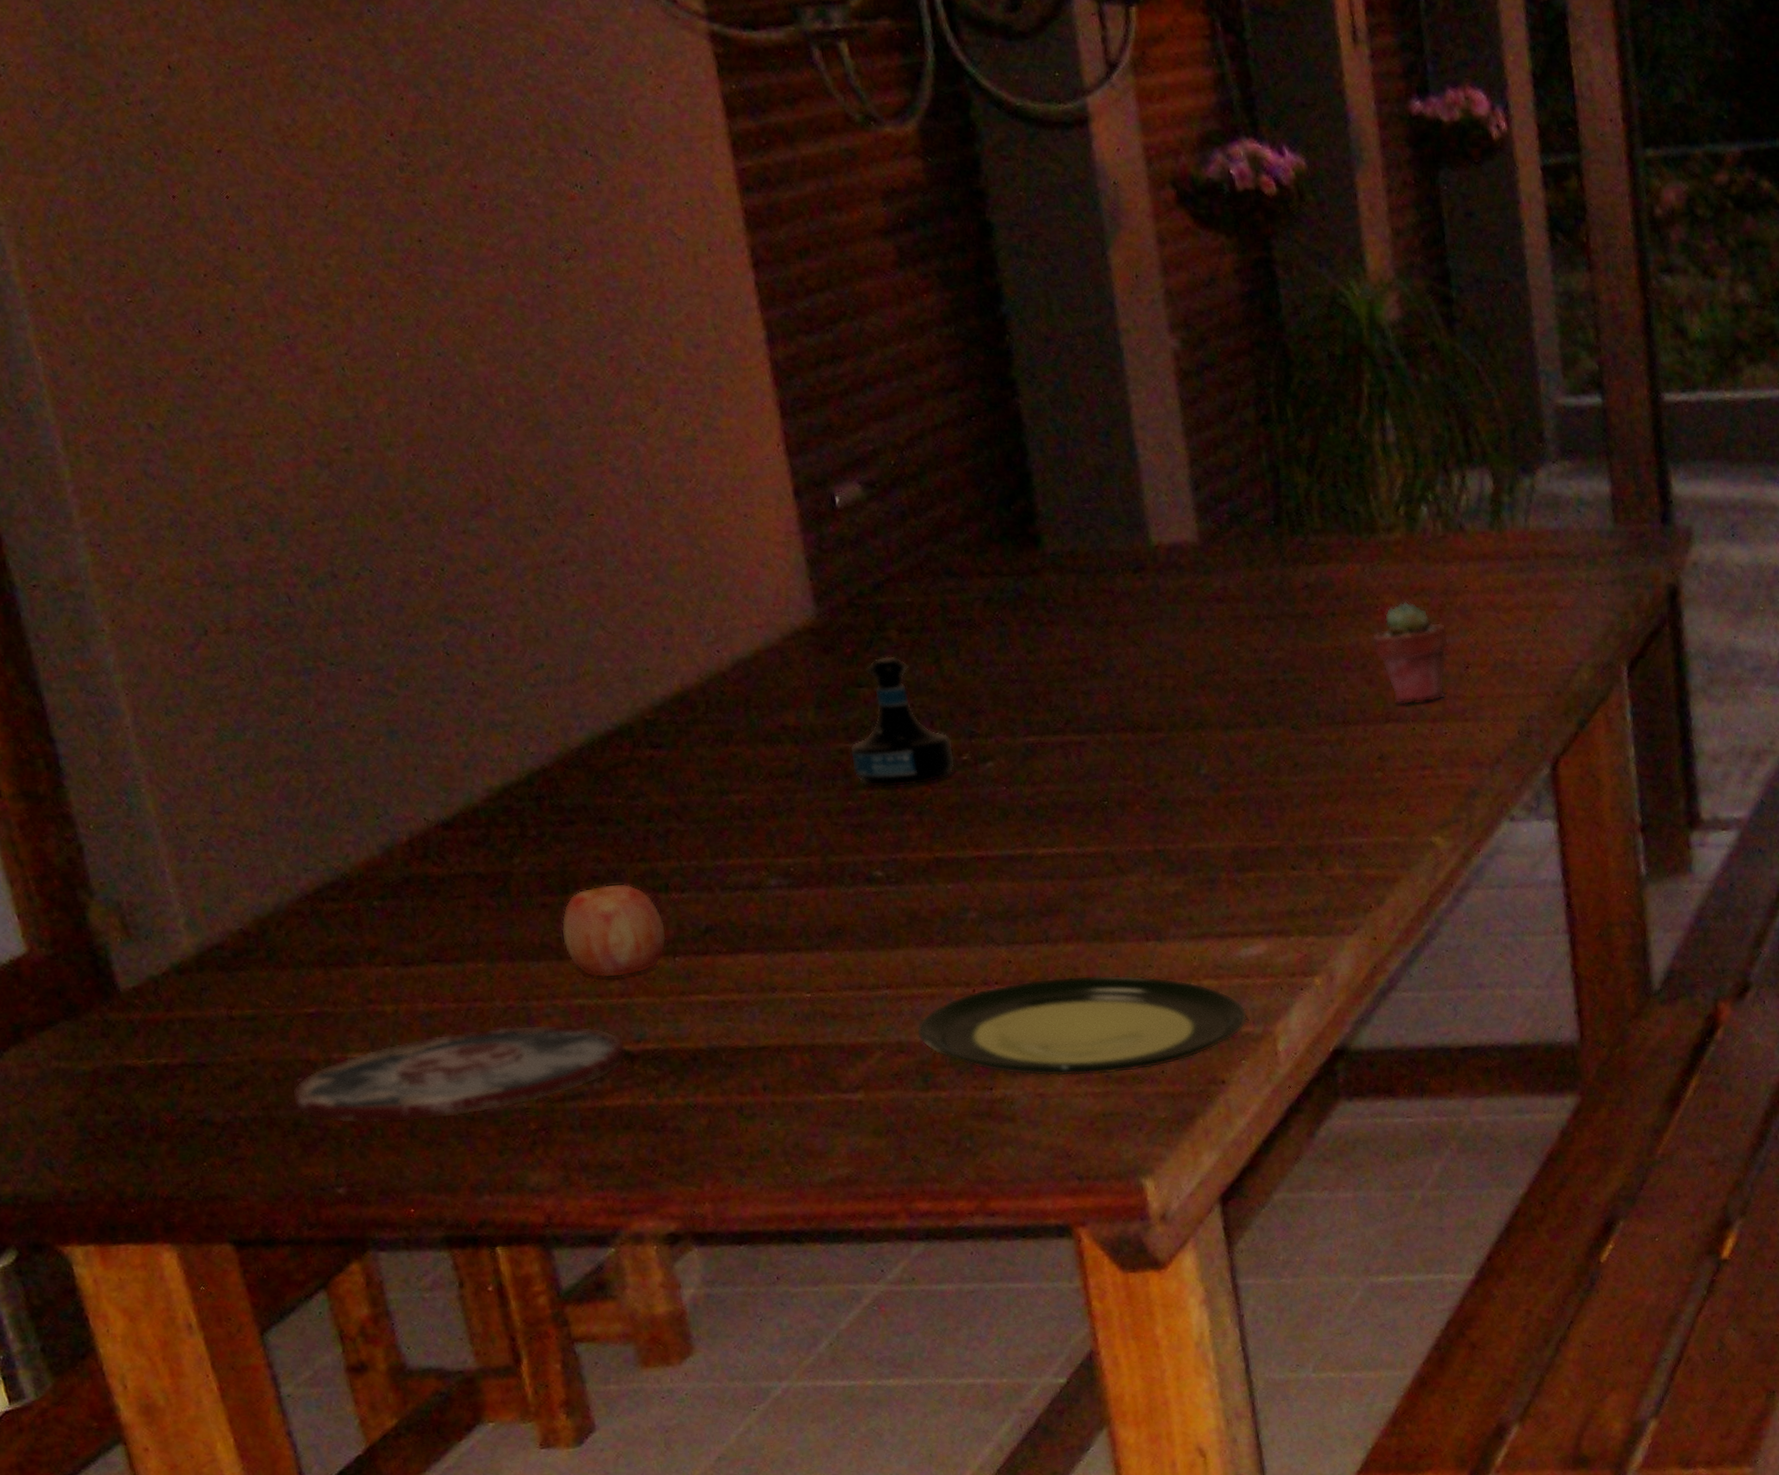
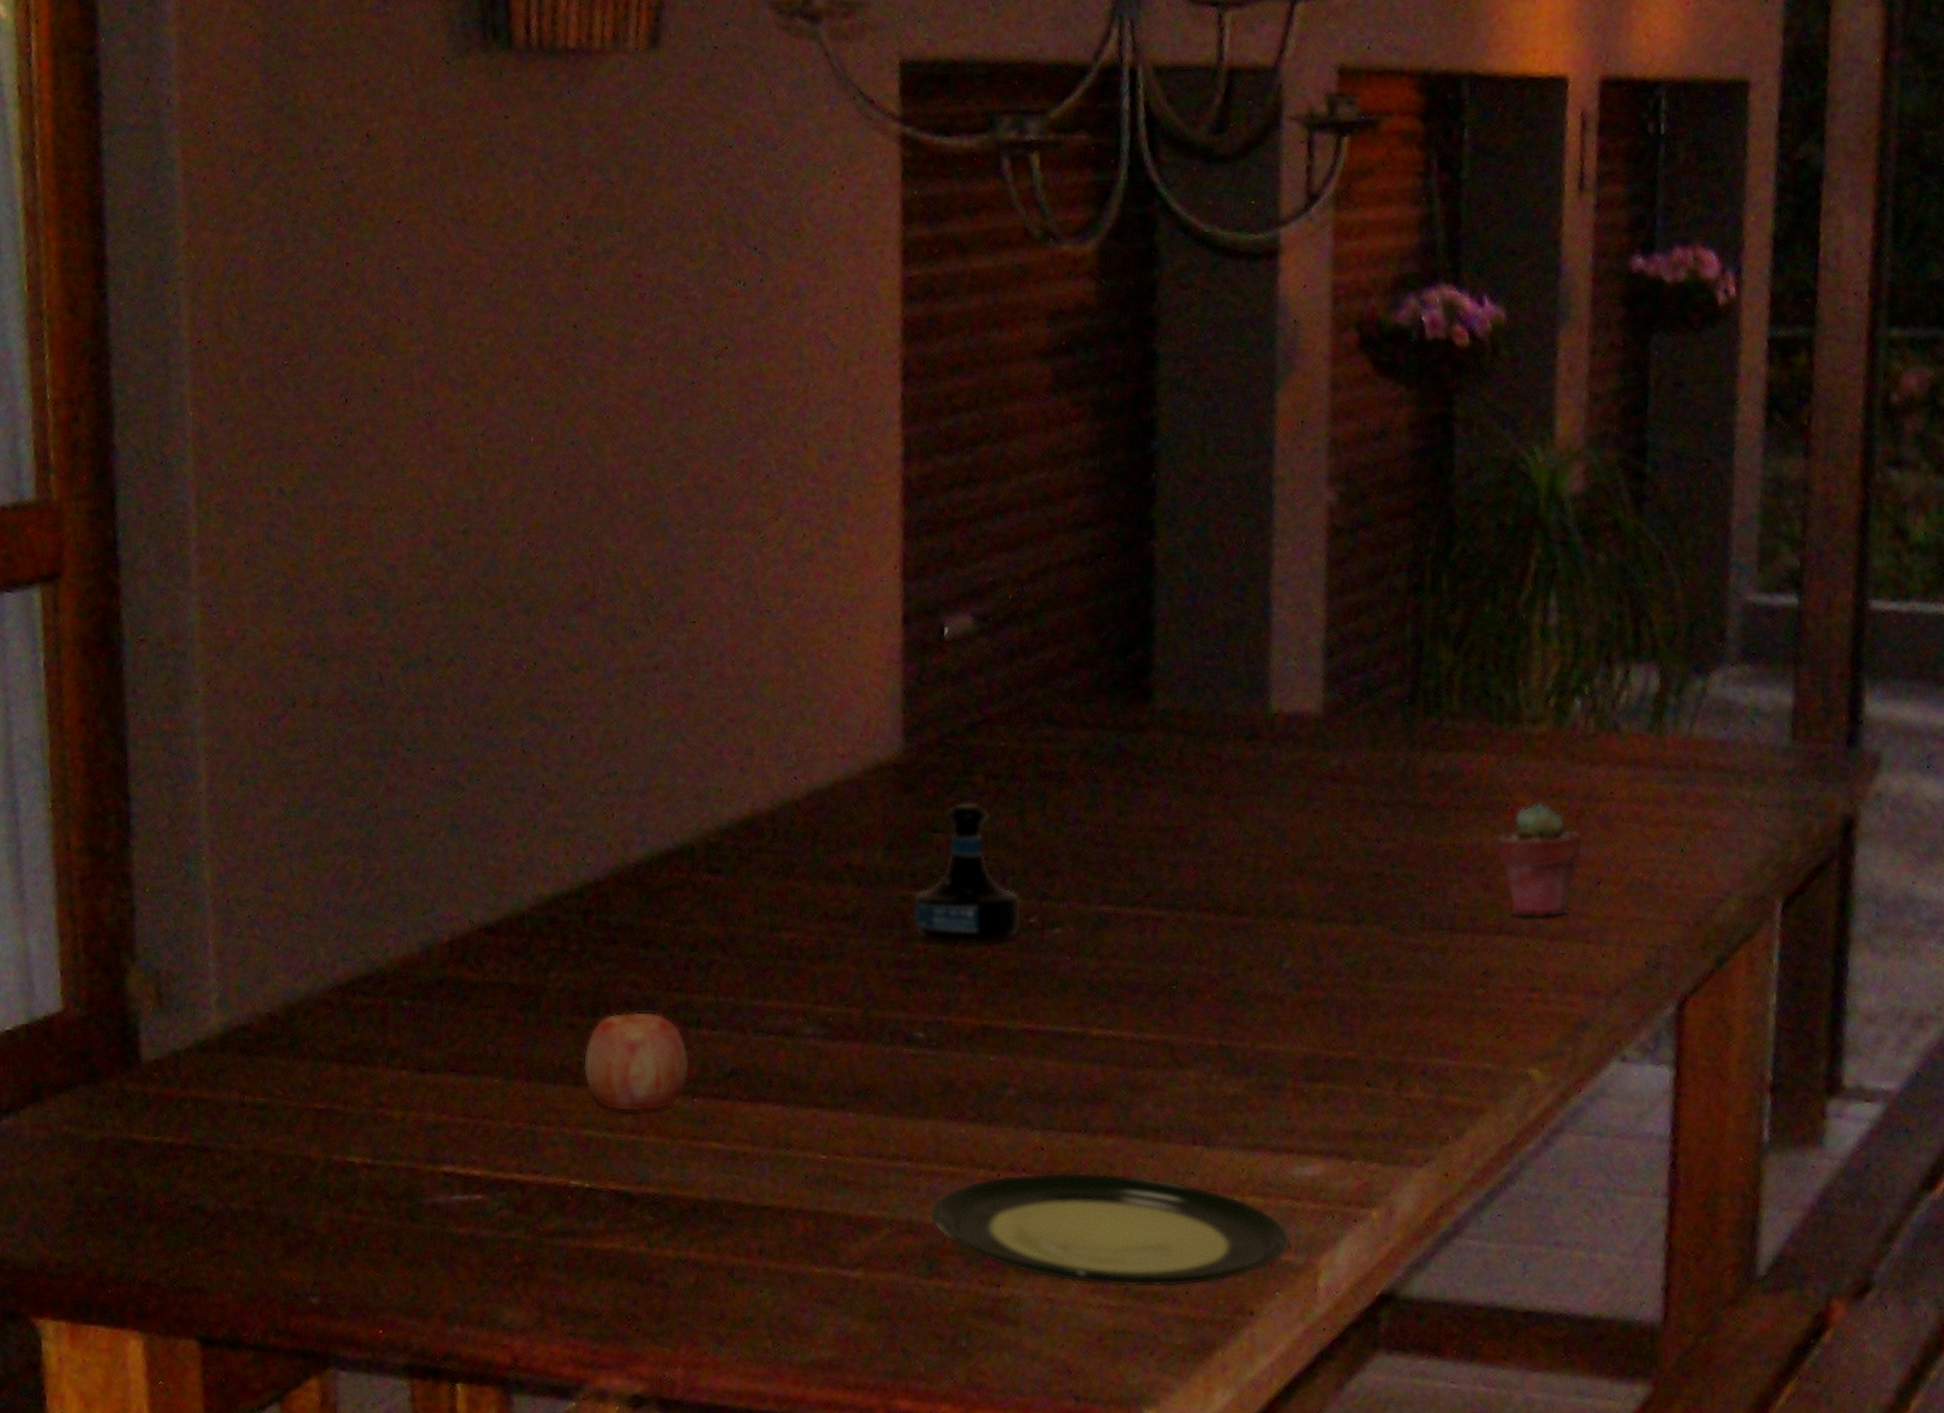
plate: present [291,1024,627,1124] -> none [285,1148,627,1239]

